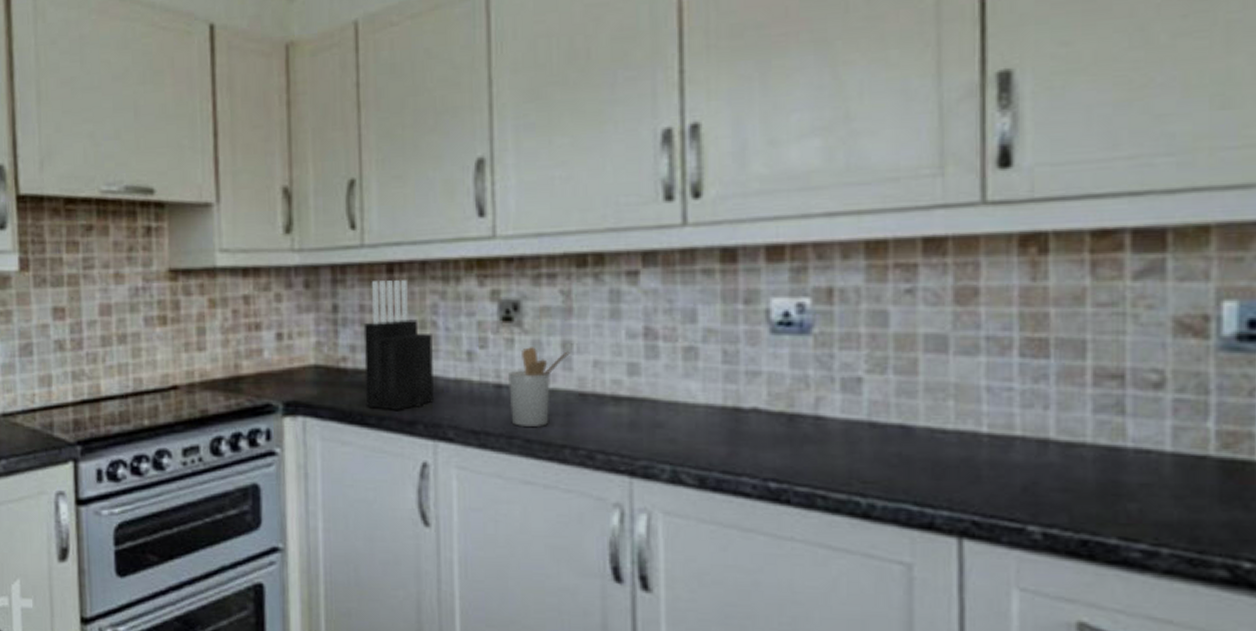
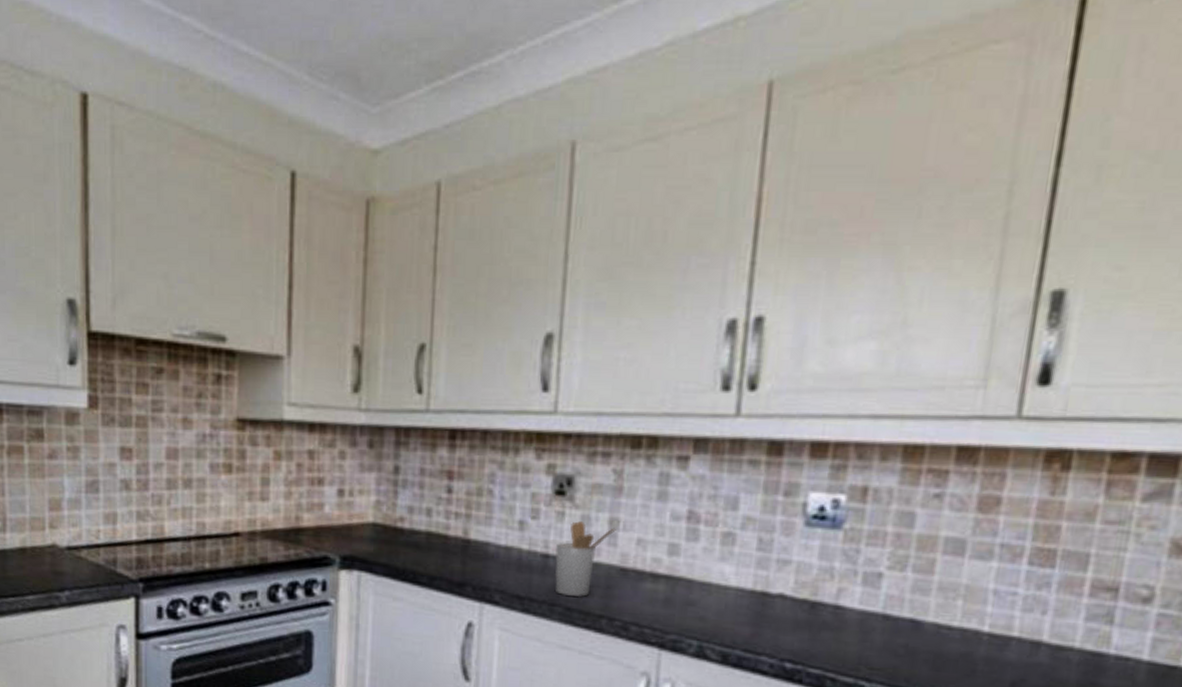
knife block: present [363,280,434,410] -> none [419,446,488,572]

